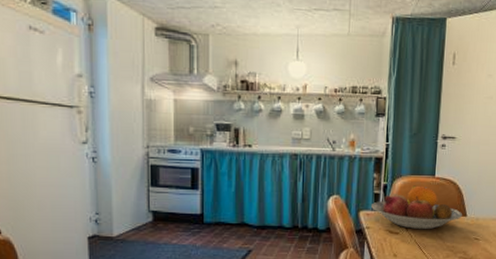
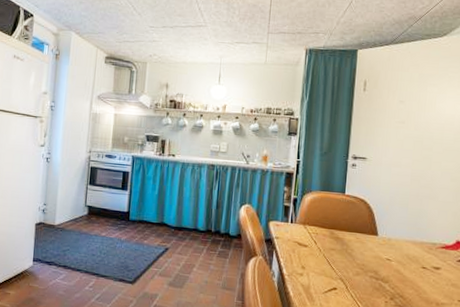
fruit bowl: present [371,185,463,230] -> none [281,201,374,246]

